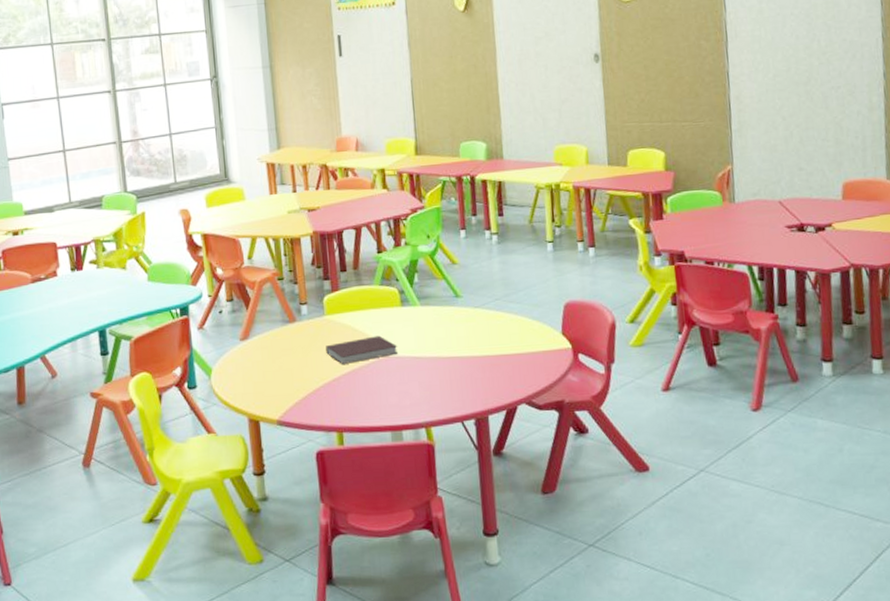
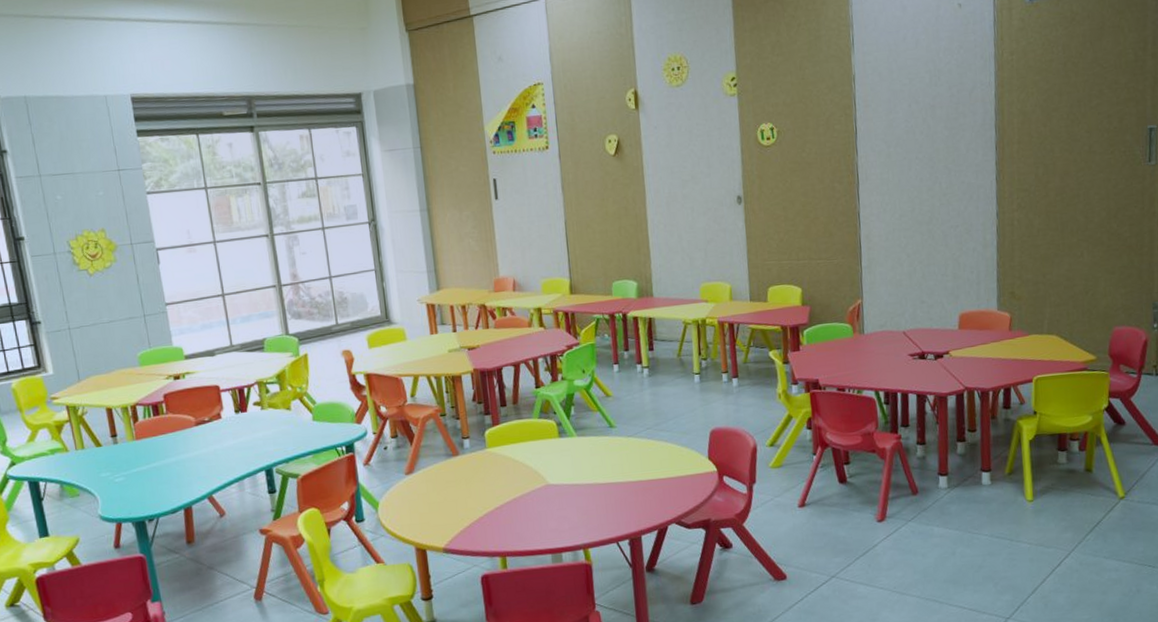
notebook: present [326,335,397,364] -> none [488,465,556,494]

